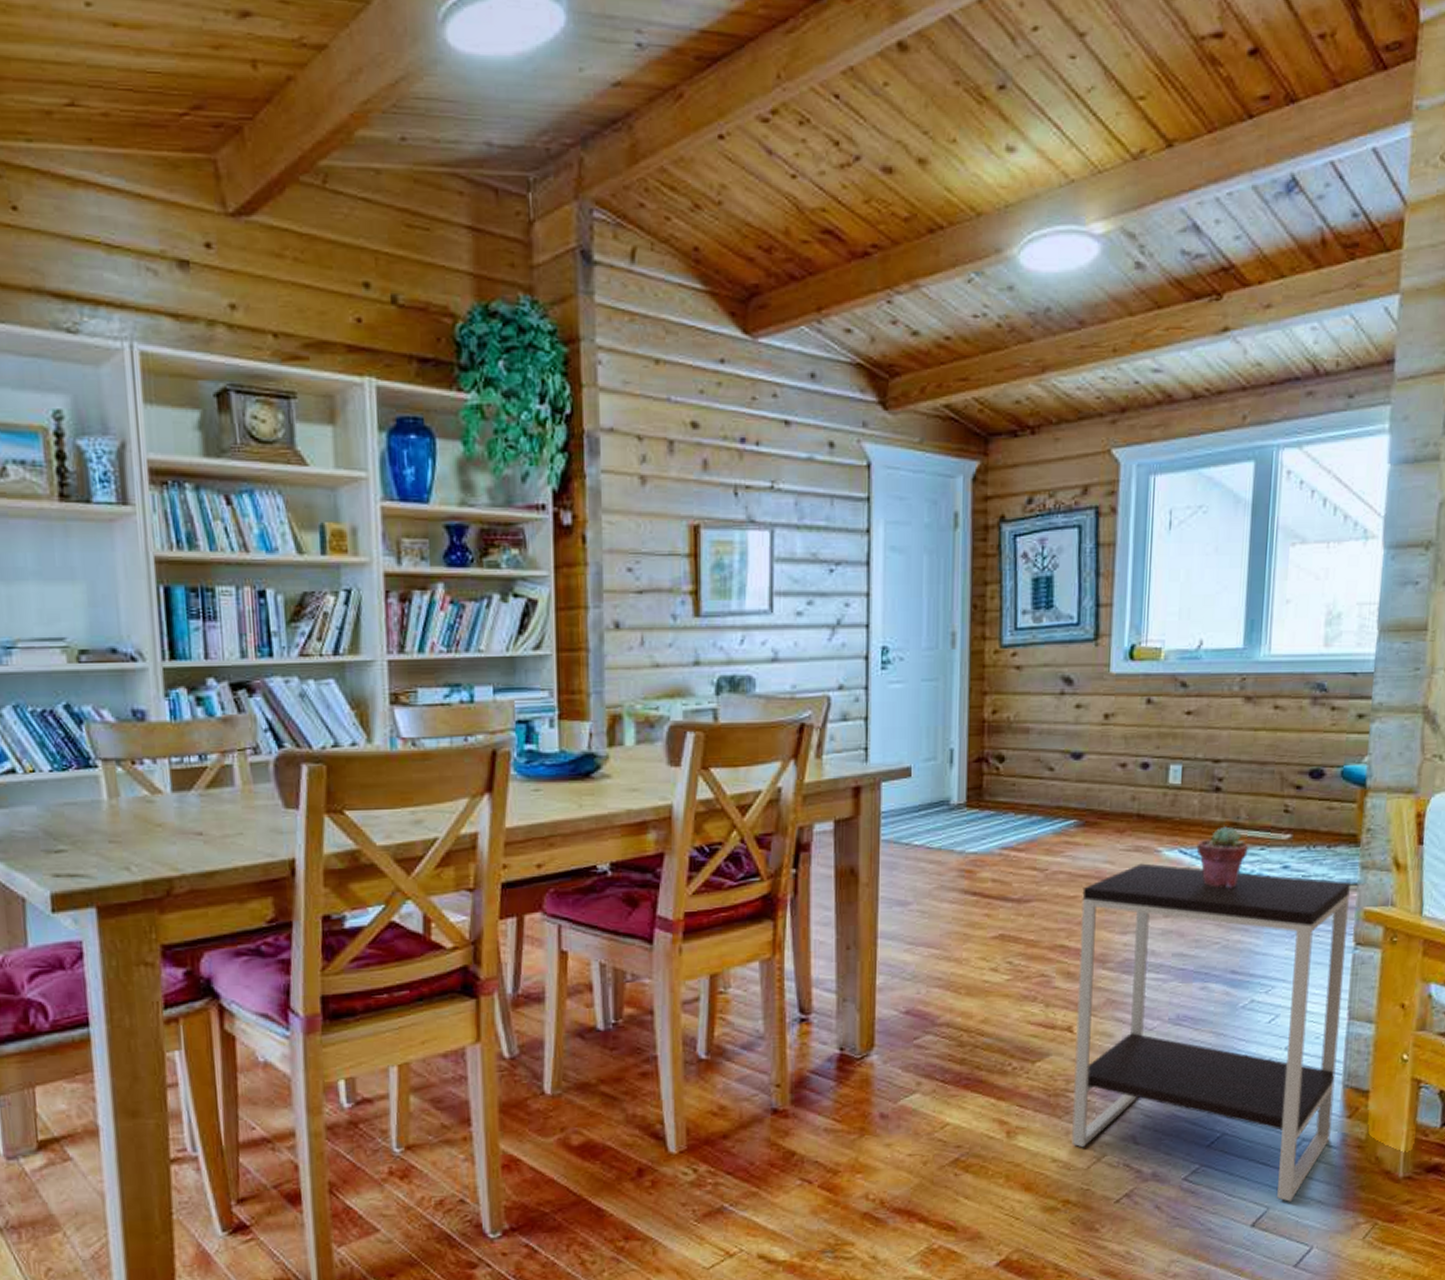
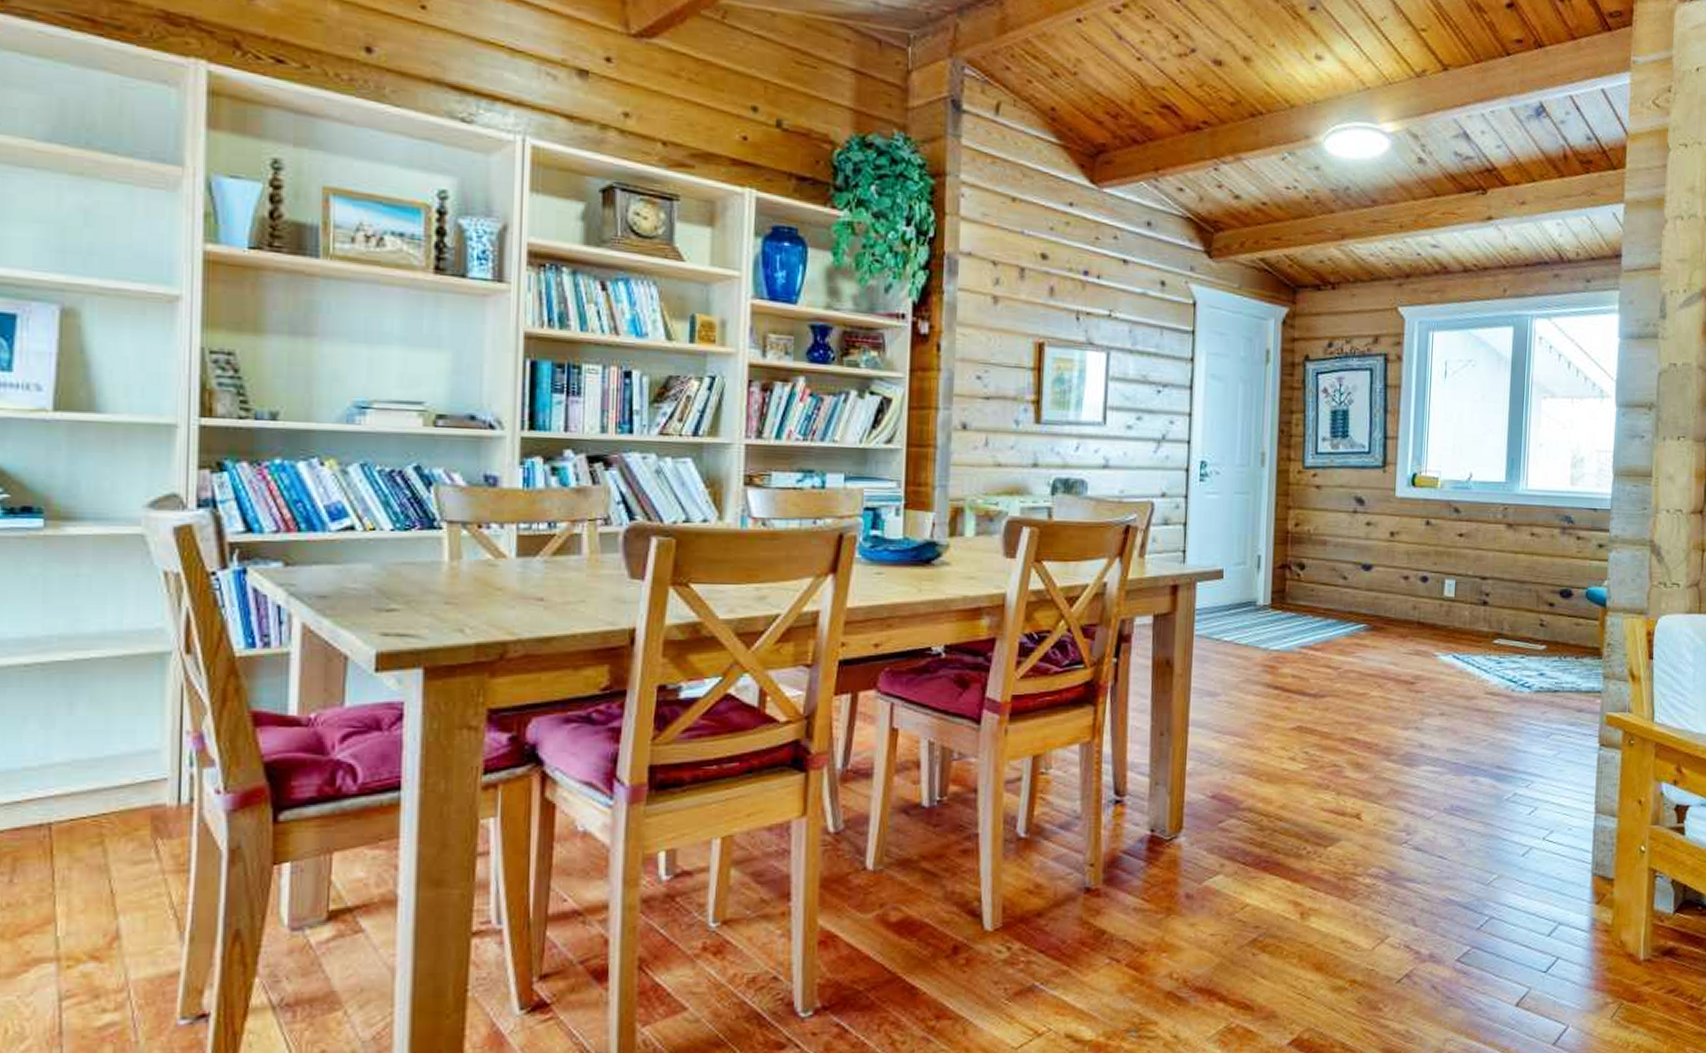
side table: present [1072,863,1350,1202] -> none [1358,666,1595,983]
potted succulent: present [1196,826,1248,888] -> none [1467,636,1511,691]

